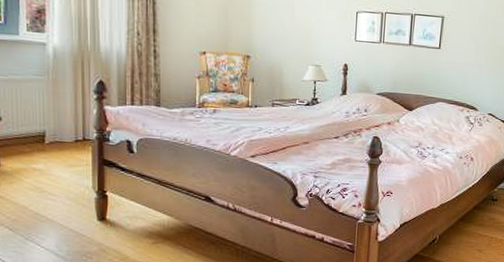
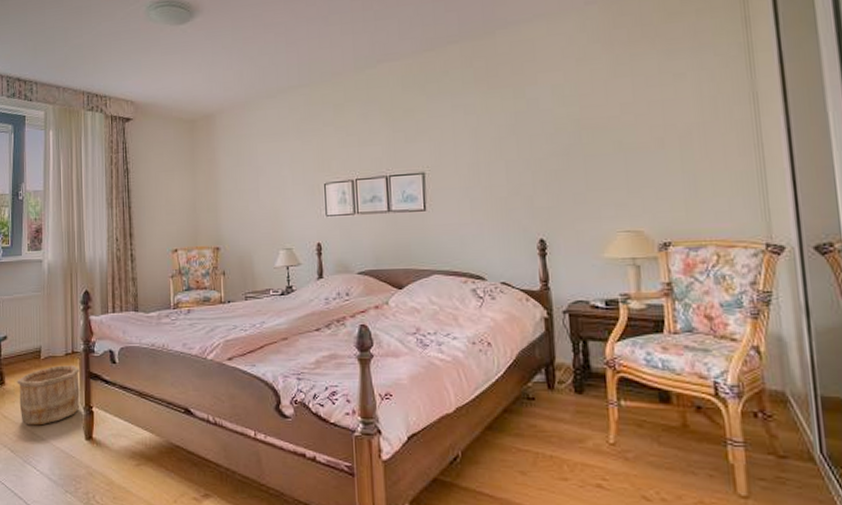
wooden bucket: none [15,151,92,207] -> present [17,365,80,426]

